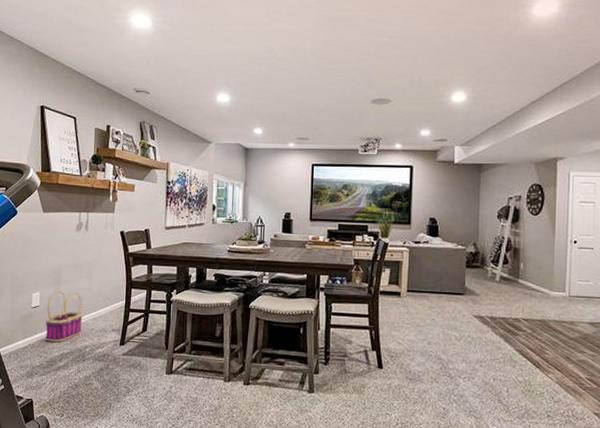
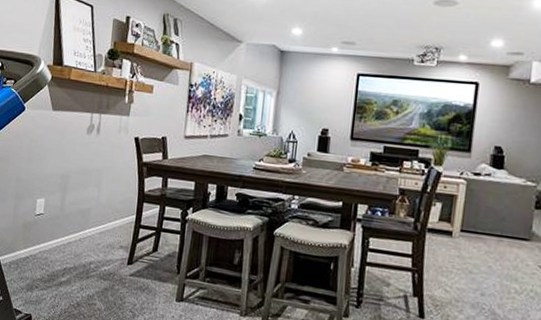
basket: present [45,291,83,343] -> none [48,198,90,256]

